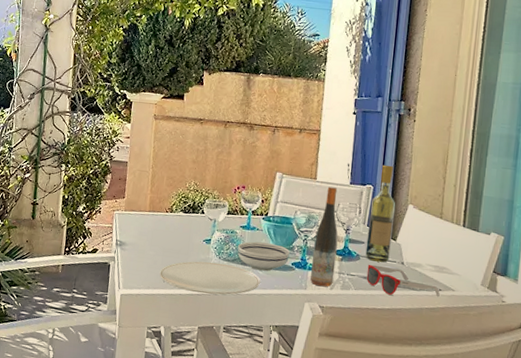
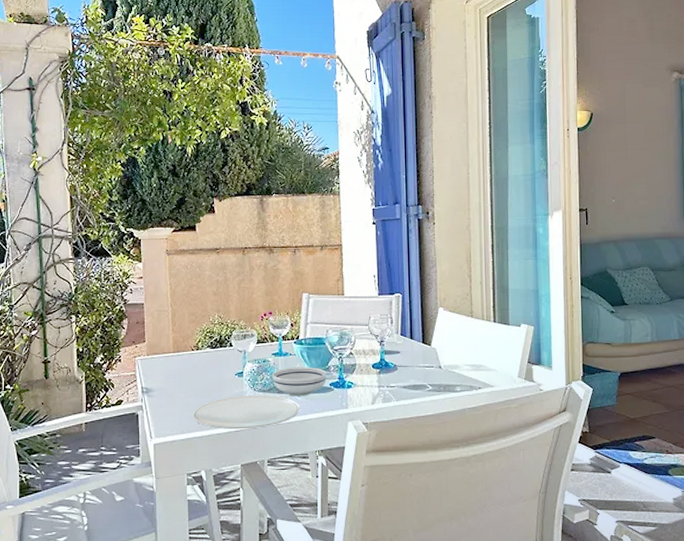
wine bottle: present [309,186,338,287] -> none [349,300,374,403]
bottle: present [365,164,396,263] -> none [401,271,427,369]
sunglasses: present [366,264,440,297] -> none [406,372,480,400]

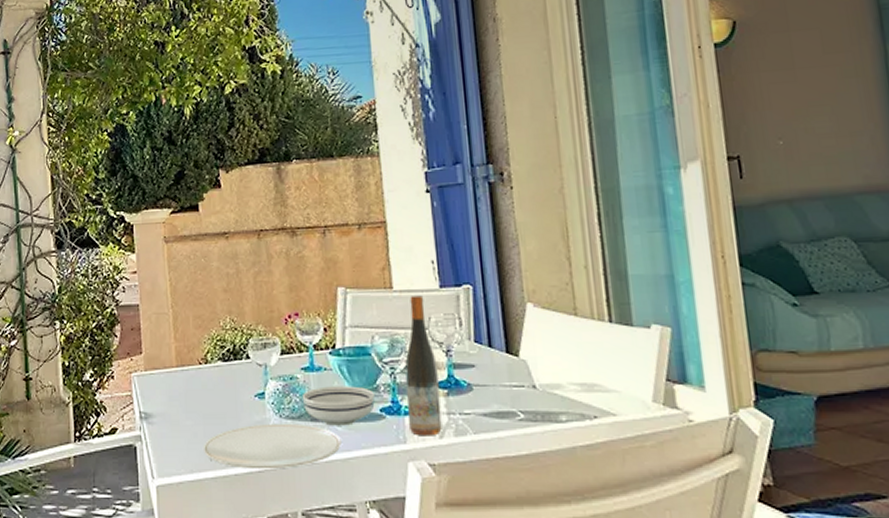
wine bottle: none [349,300,374,403] -> present [405,294,442,436]

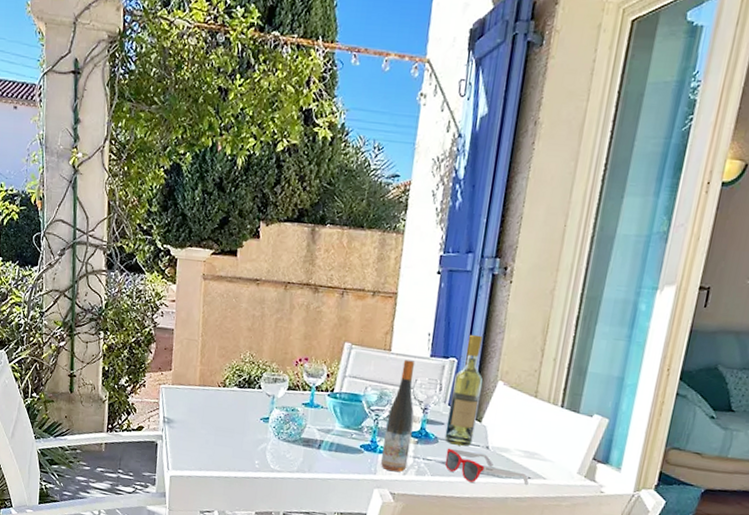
plate: present [202,423,342,469] -> none [211,441,325,479]
bowl: present [301,386,375,426] -> none [298,420,358,454]
bottle: none [473,253,514,390] -> present [444,334,484,446]
sunglasses: none [485,394,597,434] -> present [445,448,529,486]

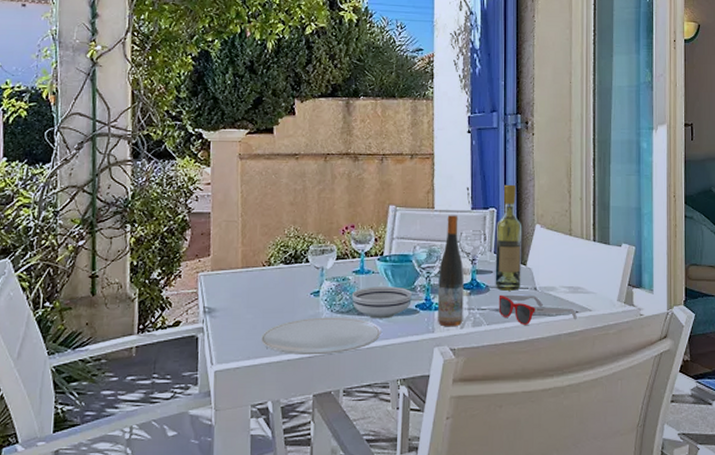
plate: none [211,441,325,479] -> present [260,317,381,355]
bowl: none [298,420,358,454] -> present [351,286,412,319]

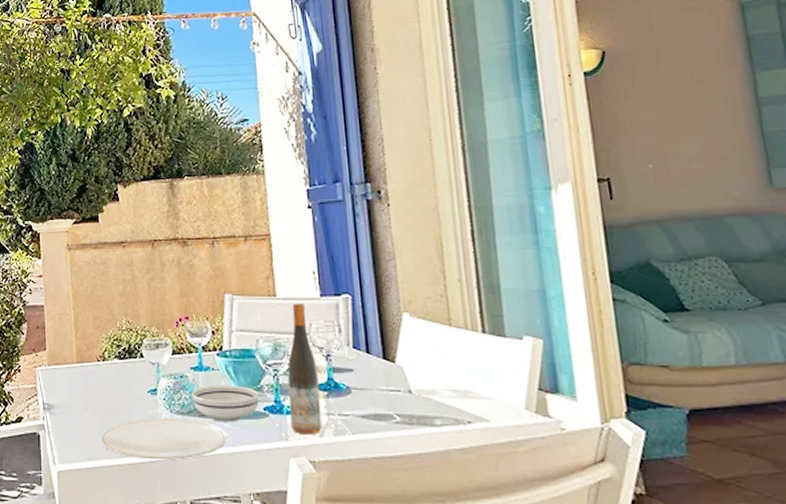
bottle: present [495,184,522,291] -> none [352,265,391,393]
sunglasses: present [498,294,577,325] -> none [363,398,470,436]

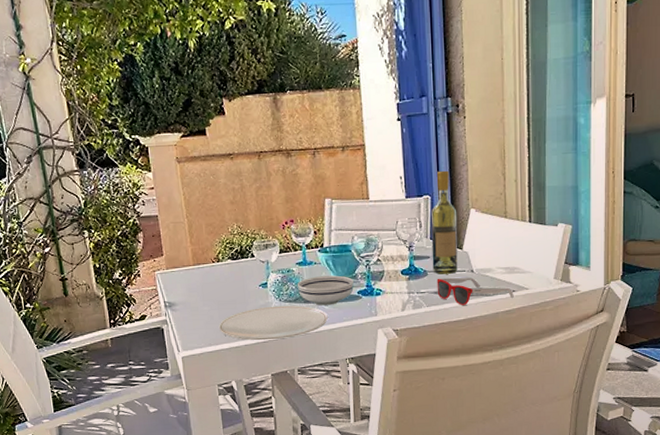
wine bottle: present [287,302,322,435] -> none [377,203,404,310]
bottle: none [352,265,391,393] -> present [430,170,458,274]
sunglasses: none [363,398,470,436] -> present [437,277,514,305]

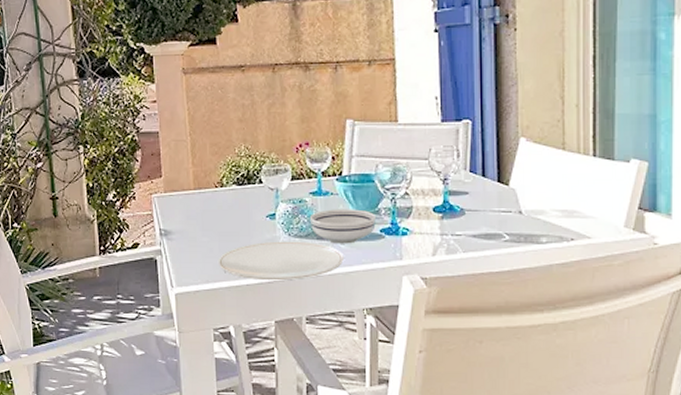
bottle: present [430,170,458,274] -> none [471,91,504,214]
sunglasses: present [437,277,514,305] -> none [476,219,572,253]

